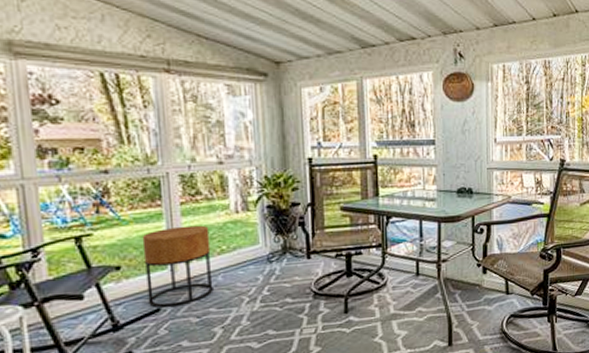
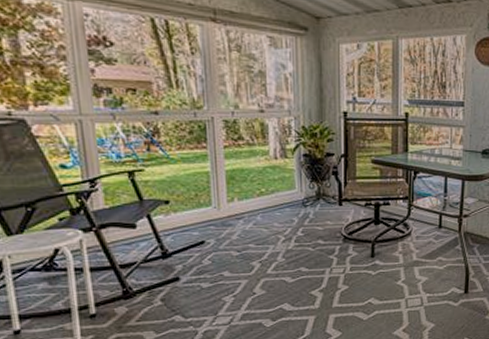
side table: present [142,225,213,308] -> none [188,168,253,240]

